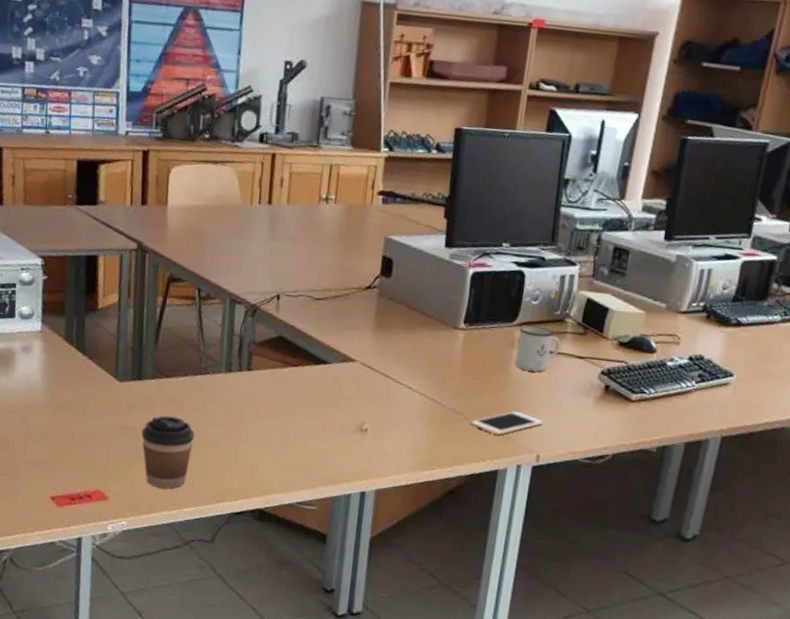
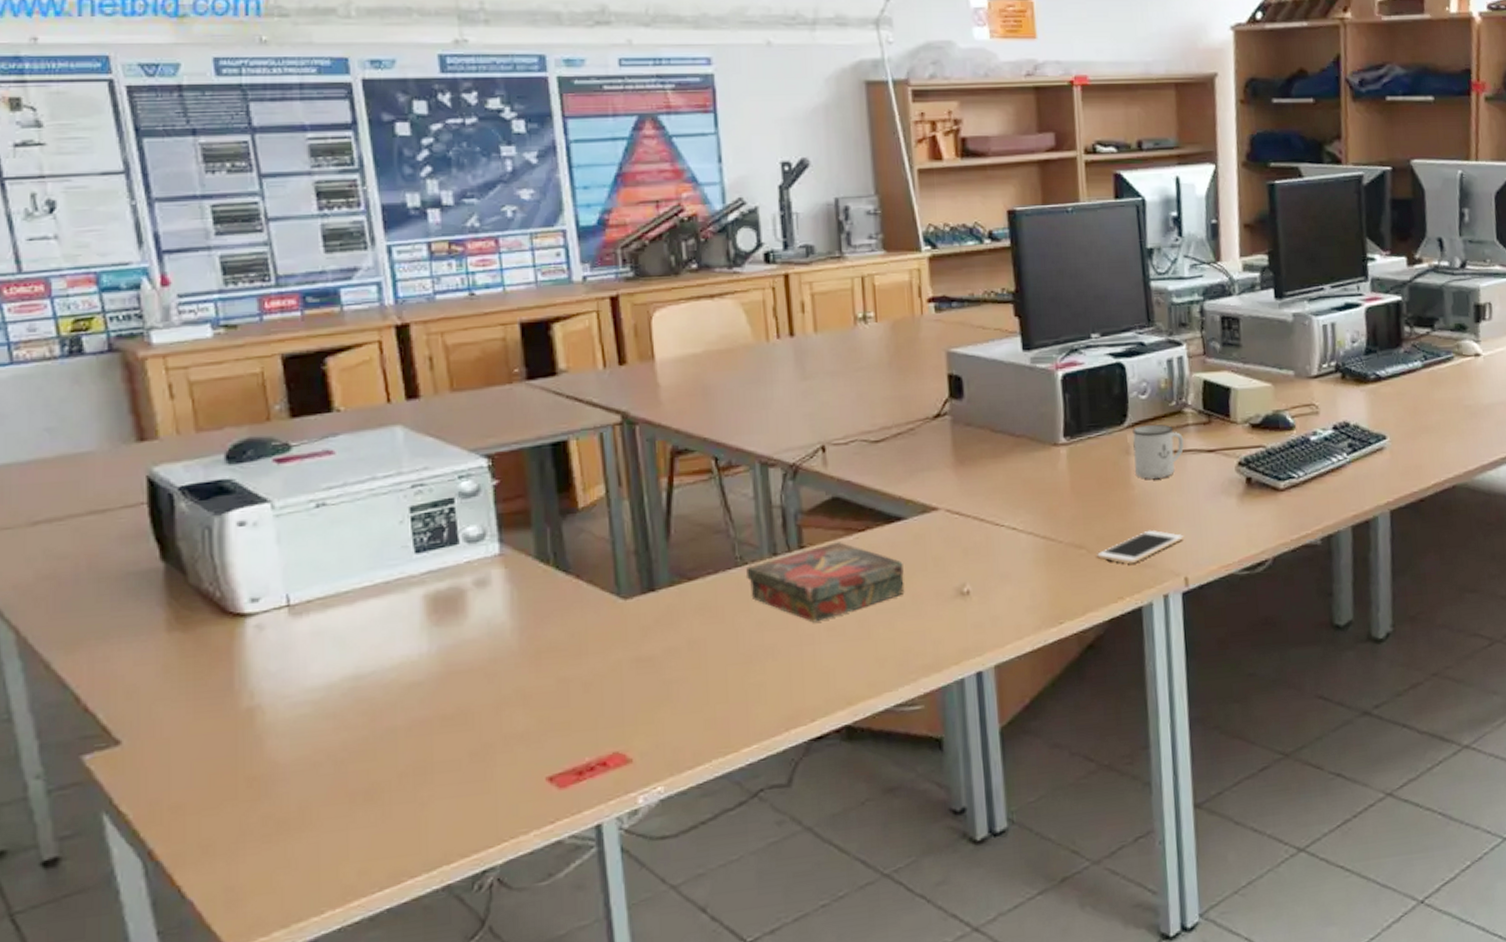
coffee cup: present [141,415,195,489] -> none [665,629,741,729]
book: none [207,370,322,428] -> present [746,542,905,623]

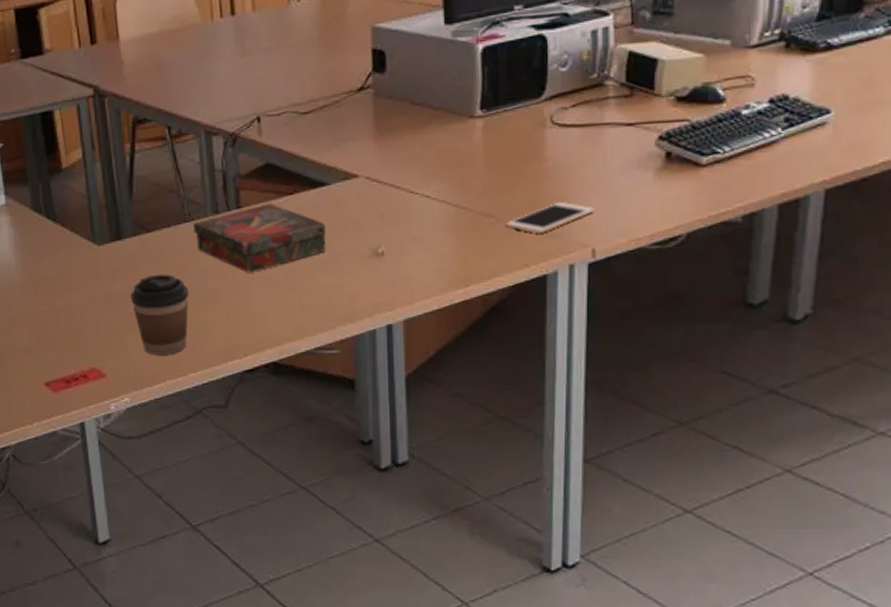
coffee cup: none [665,629,741,729] -> present [130,274,189,355]
mug: present [1132,424,1184,479] -> none [550,96,603,152]

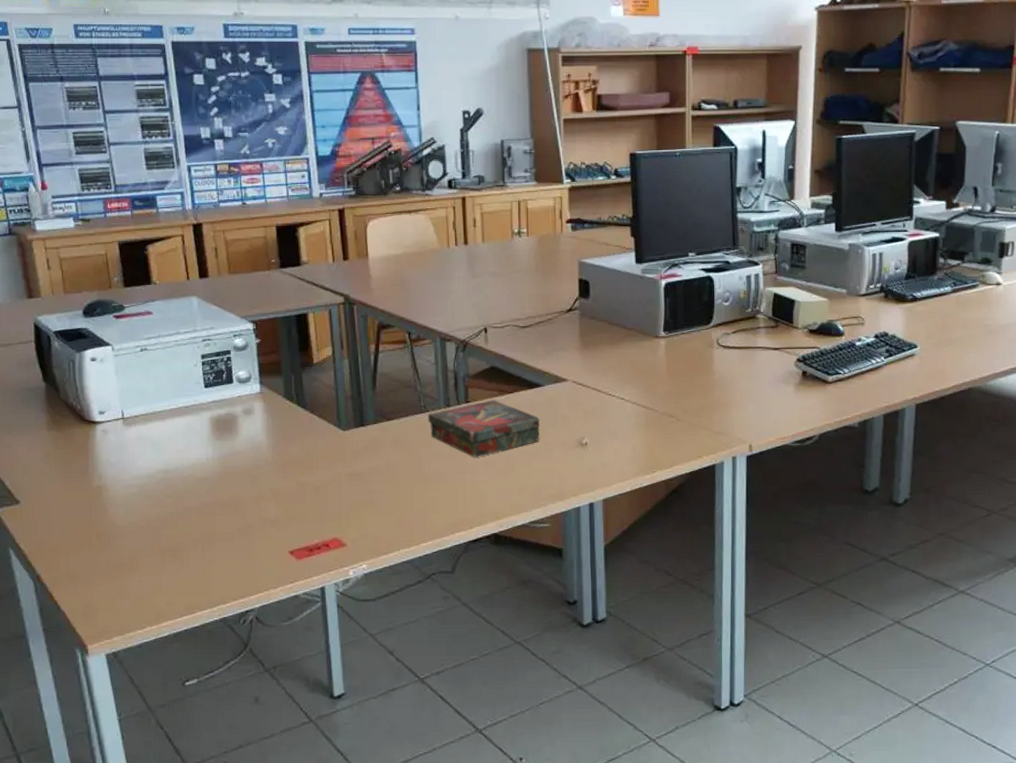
coffee cup: present [130,274,189,355] -> none [370,457,422,527]
cell phone: present [506,201,595,234] -> none [683,406,751,432]

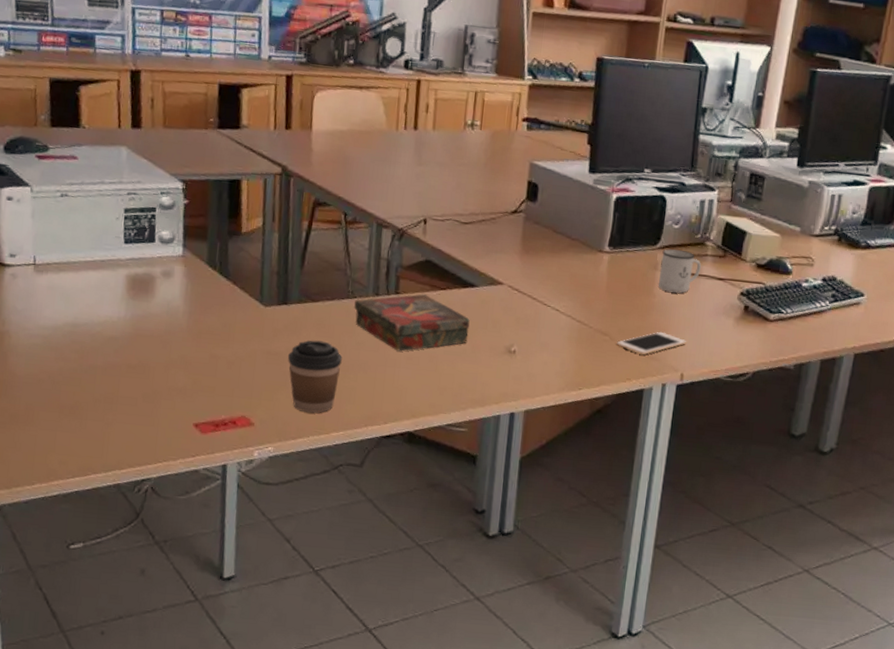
coffee cup: none [370,457,422,527] -> present [287,340,342,413]
cell phone: none [683,406,751,432] -> present [617,331,687,355]
mug: none [716,325,756,367] -> present [658,248,702,293]

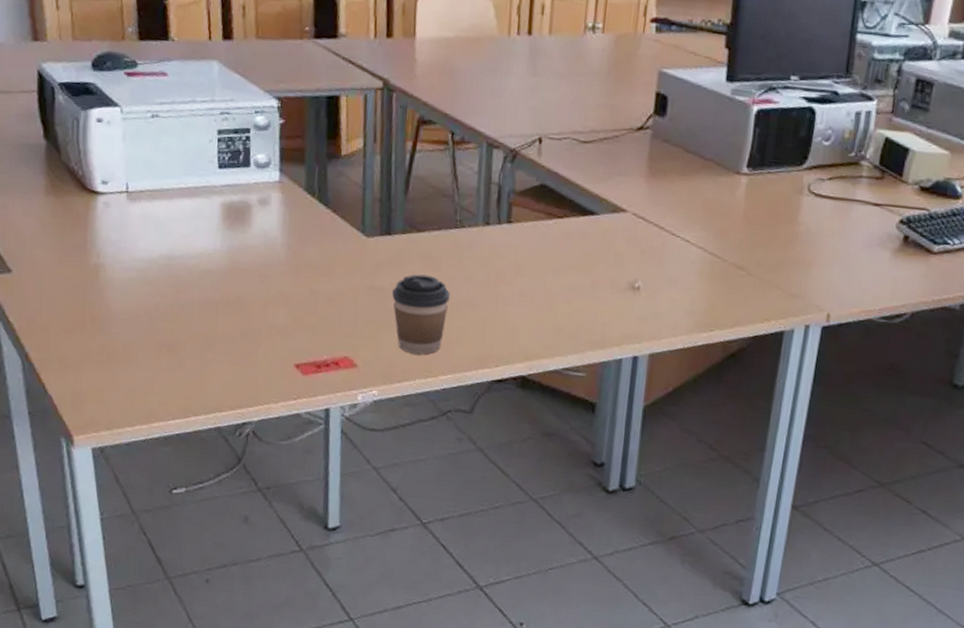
book: present [354,294,470,351] -> none [463,223,589,287]
cell phone: present [617,331,687,355] -> none [754,265,835,293]
mug: present [658,248,702,293] -> none [804,169,855,221]

